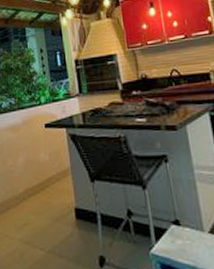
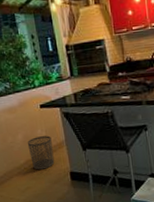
waste bin: none [28,161,58,202] -> present [27,136,55,170]

